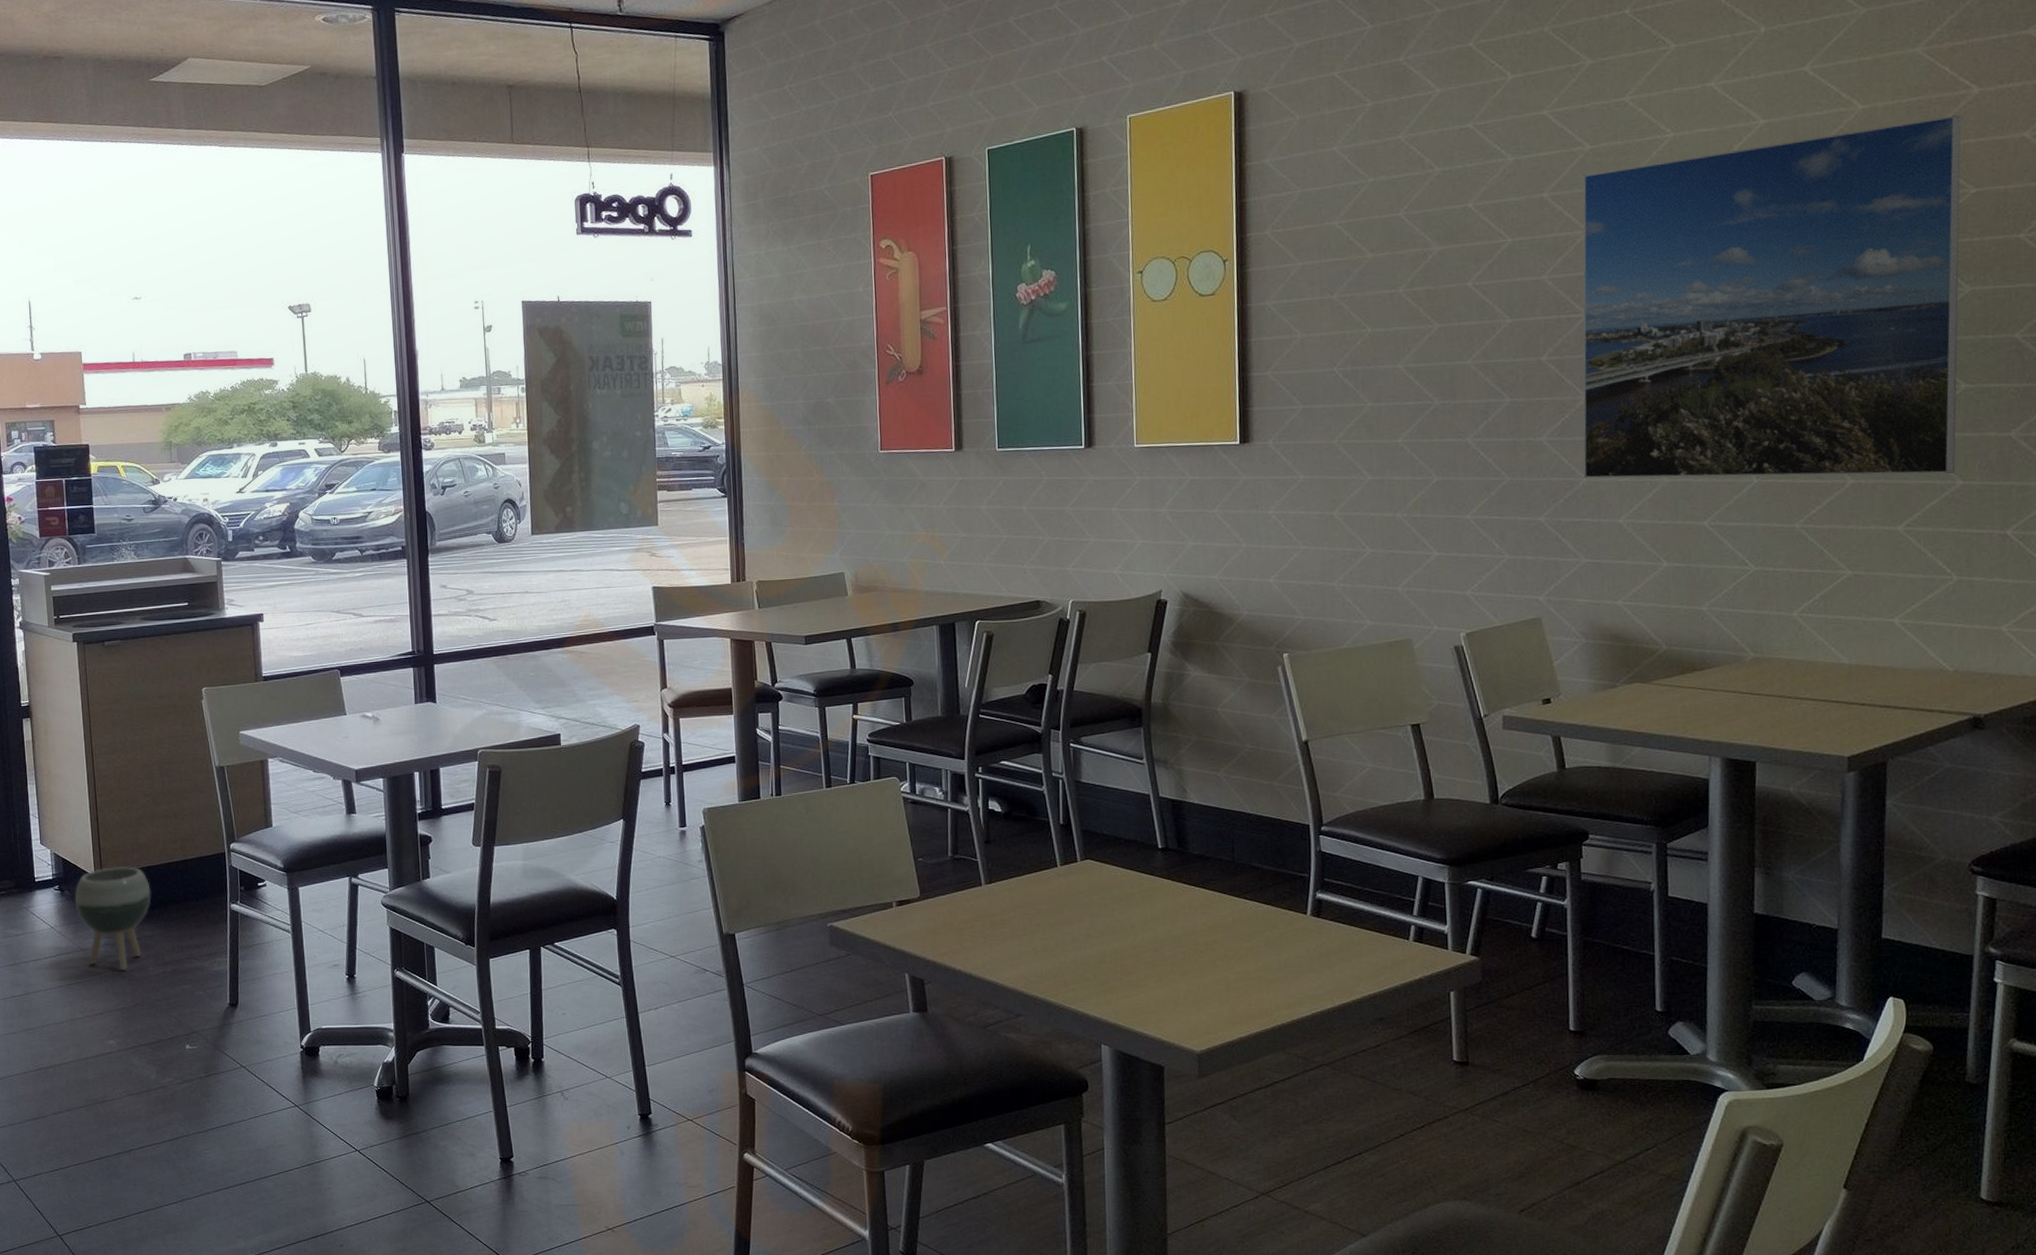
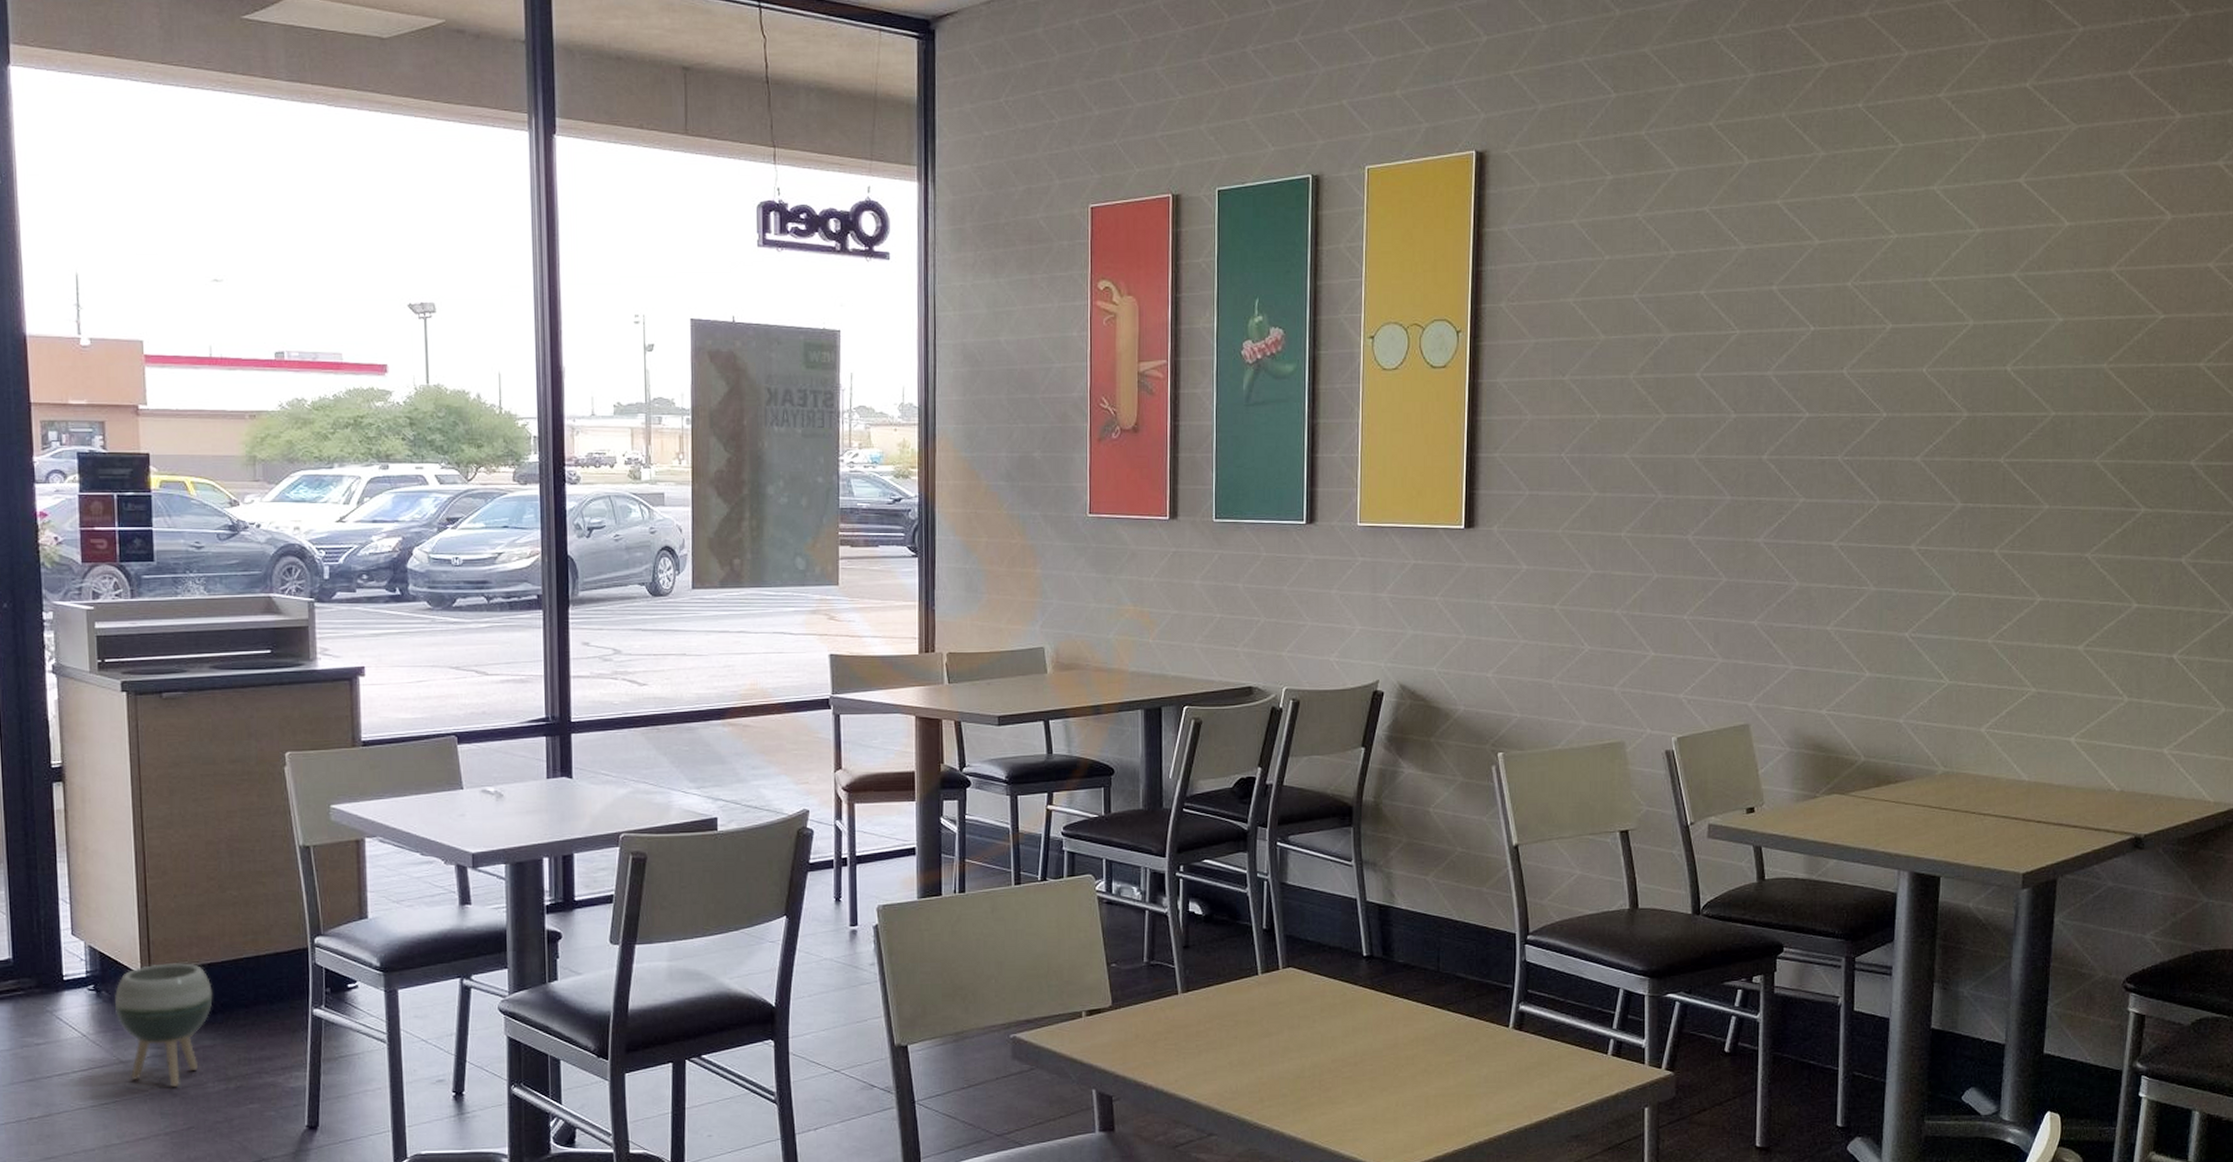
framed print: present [1582,115,1962,479] -> none [1796,240,2155,596]

